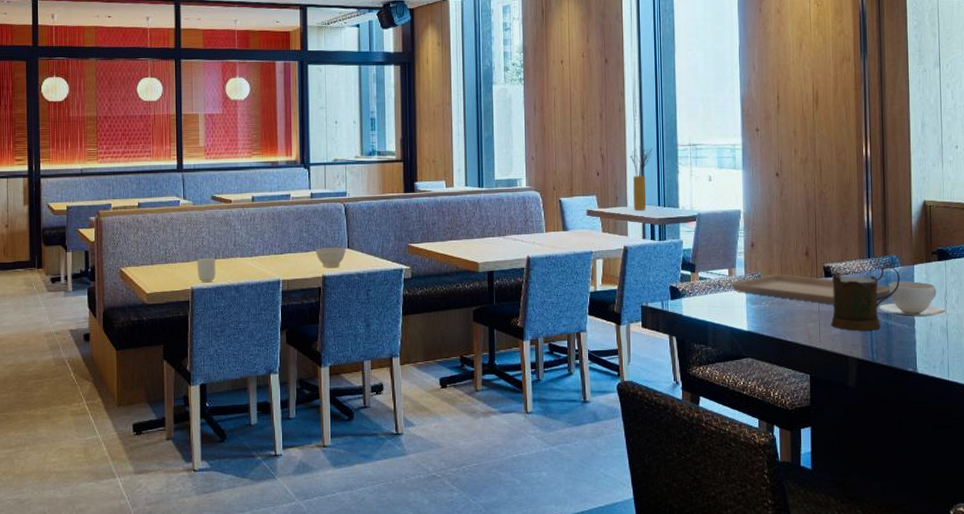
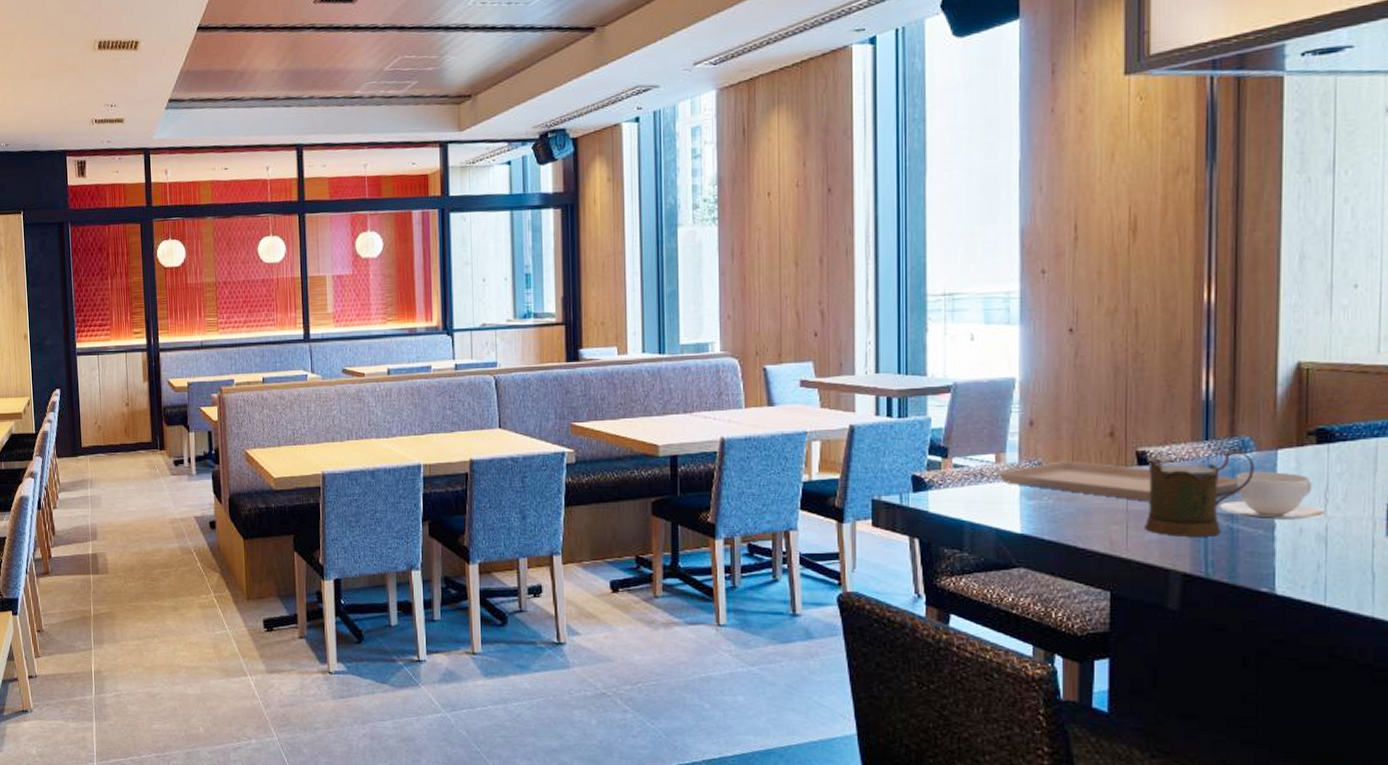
cup: present [197,257,216,283] -> none [328,438,349,467]
bowl: present [316,247,347,269] -> none [461,427,498,452]
vase: present [629,146,652,210] -> none [859,298,891,380]

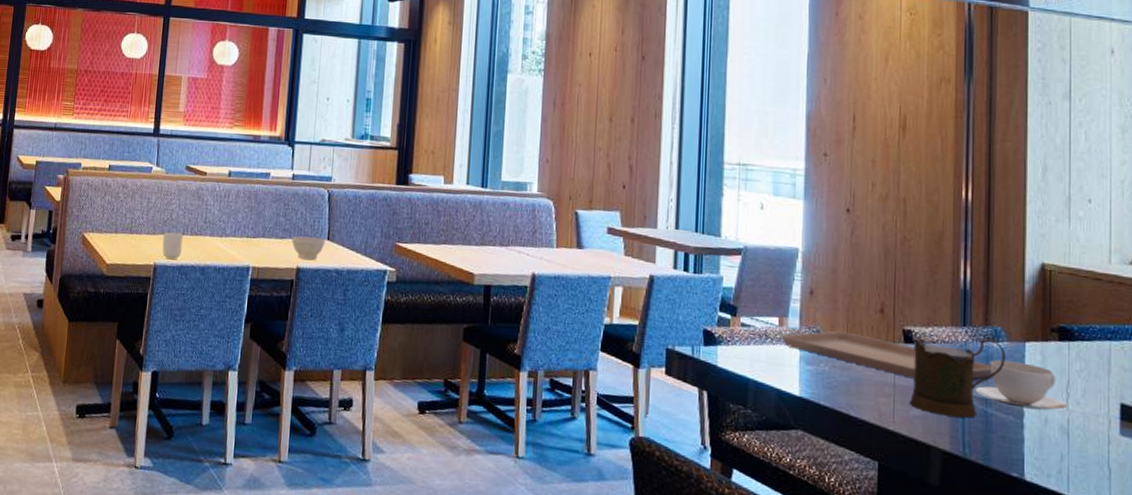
cup: none [328,438,349,467] -> present [162,232,183,260]
bowl: none [461,427,498,452] -> present [292,236,326,261]

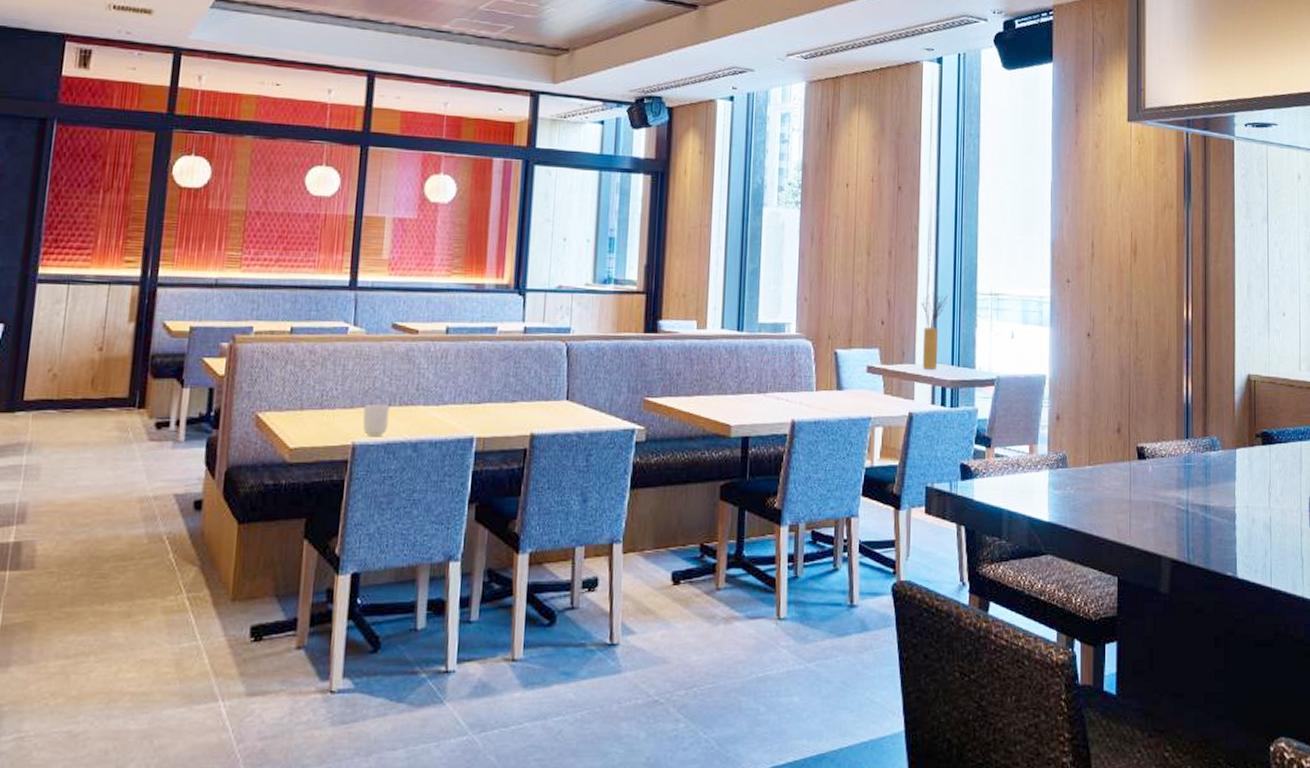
bowl: present [292,236,326,261] -> none [524,398,565,425]
vase: none [664,159,692,235] -> present [921,292,948,370]
tray: present [781,331,992,379] -> none [1031,453,1210,493]
beer mug: present [908,333,1005,418] -> none [1142,449,1220,525]
teacup: present [975,360,1068,411] -> none [1197,468,1270,511]

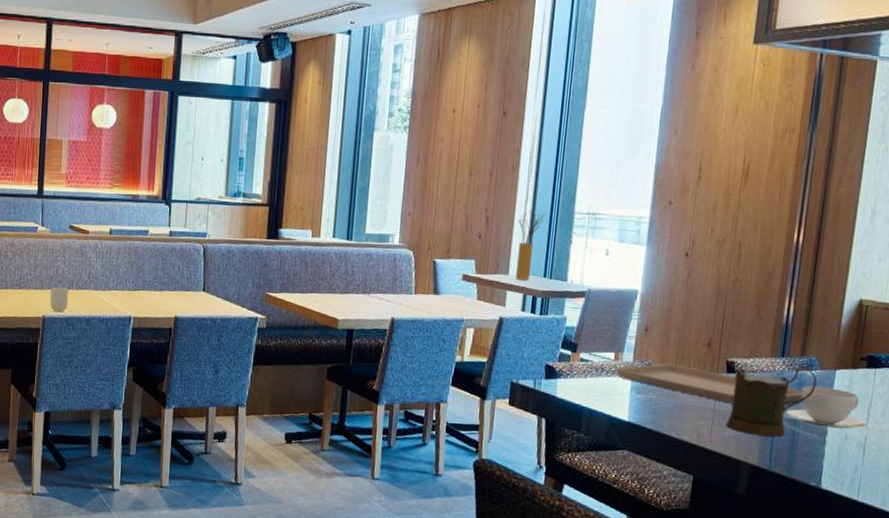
tray: none [1031,453,1210,493] -> present [615,363,804,404]
beer mug: none [1142,449,1220,525] -> present [725,364,817,437]
teacup: none [1197,468,1270,511] -> present [786,386,867,429]

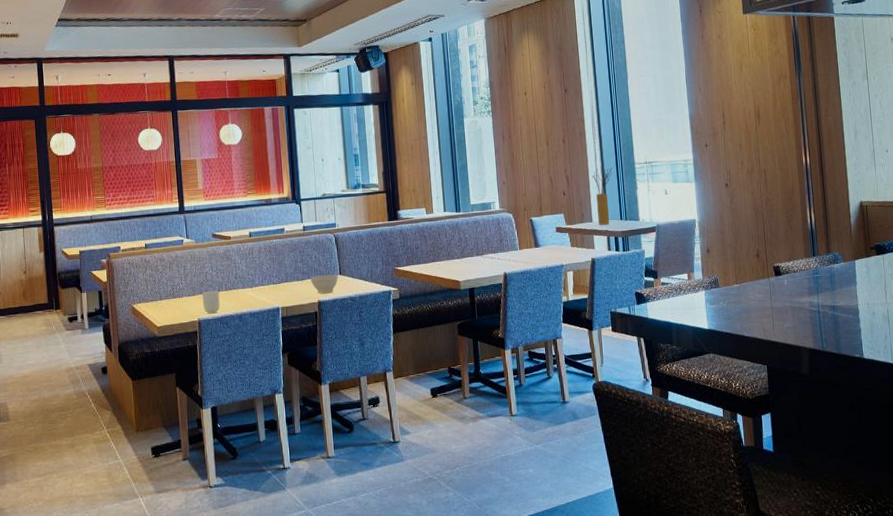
bowl: none [170,288,202,310] -> present [310,274,339,295]
tray: present [615,363,804,404] -> none [690,275,836,301]
beer mug: present [725,364,817,437] -> none [782,262,843,323]
teacup: present [786,386,867,429] -> none [825,275,887,308]

